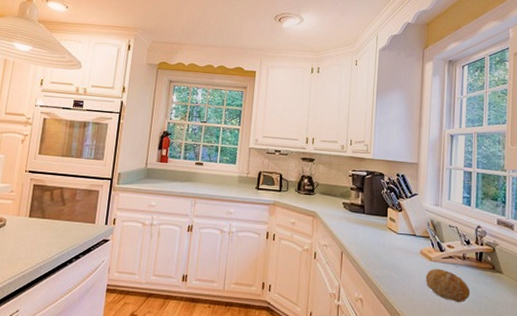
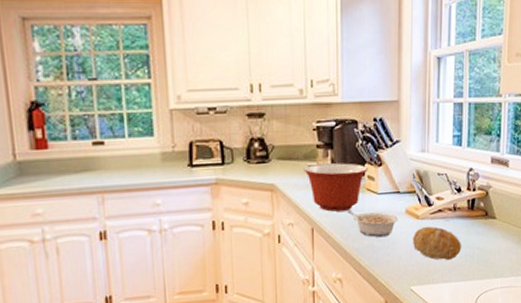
mixing bowl: none [339,202,390,243] -> present [303,163,368,212]
legume: none [372,243,414,270] -> present [348,210,399,237]

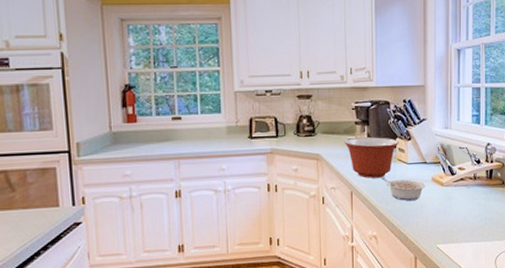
fruit: present [412,226,462,261] -> none [438,192,482,223]

